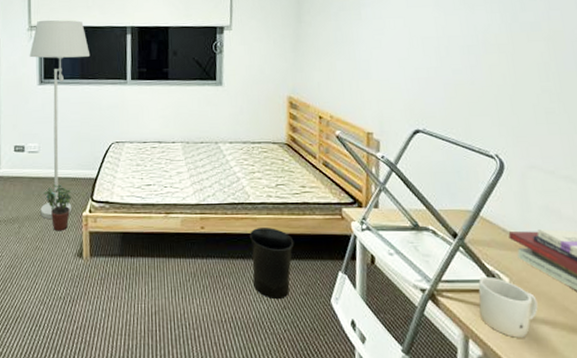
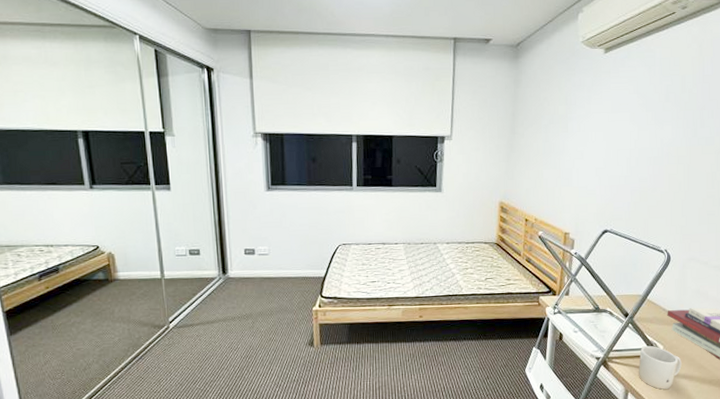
floor lamp: present [29,20,91,220] -> none [255,126,317,315]
potted plant: present [44,184,72,232] -> none [275,283,302,325]
waste bin: present [250,228,294,299] -> none [461,314,498,371]

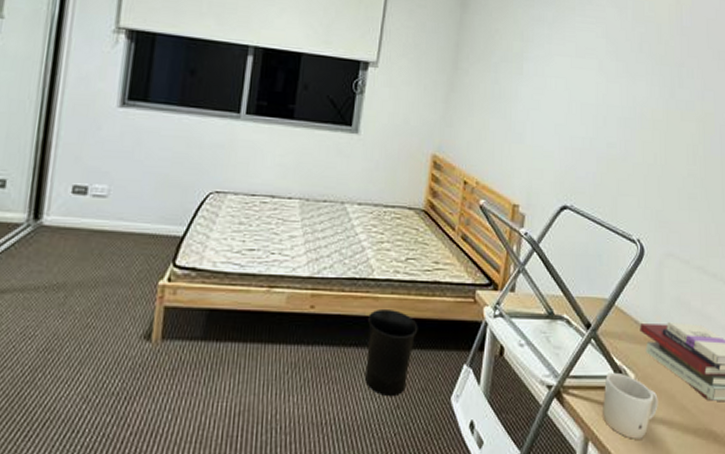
waste bin: none [461,314,498,371] -> present [365,310,418,396]

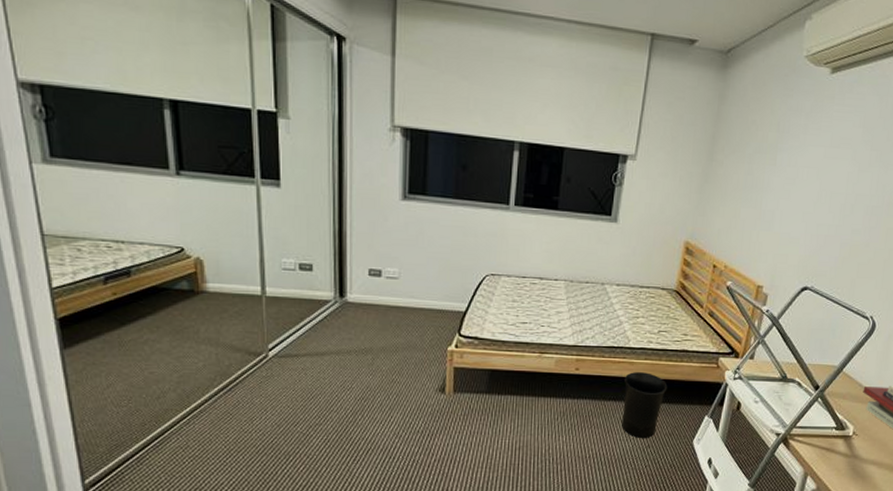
mug: present [603,372,658,439] -> none [822,424,872,475]

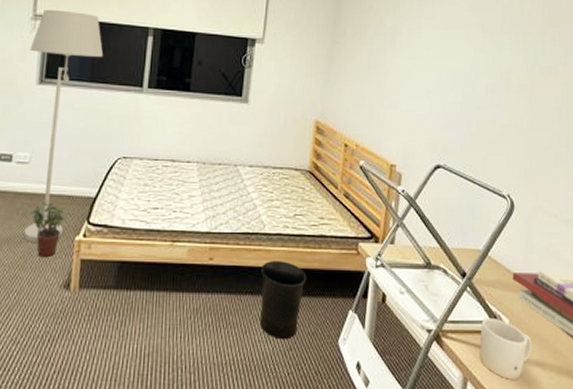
floor lamp: none [390,119,468,353] -> present [23,9,104,244]
potted plant: none [403,316,436,365] -> present [30,202,65,258]
mug: none [822,424,872,475] -> present [479,317,532,380]

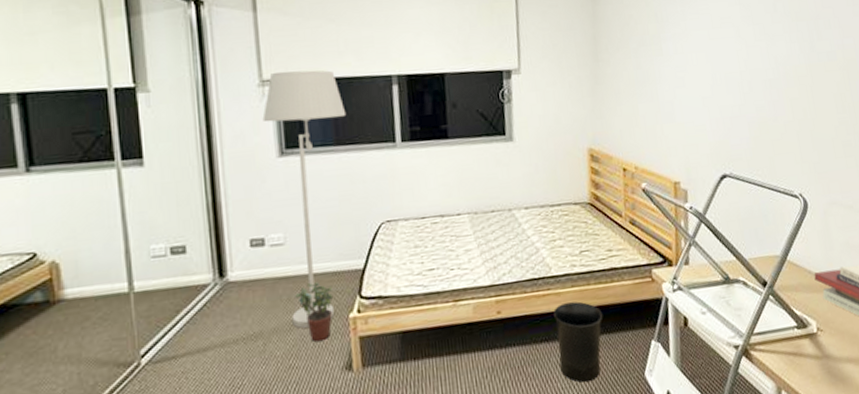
mug: present [479,317,532,380] -> none [788,322,843,382]

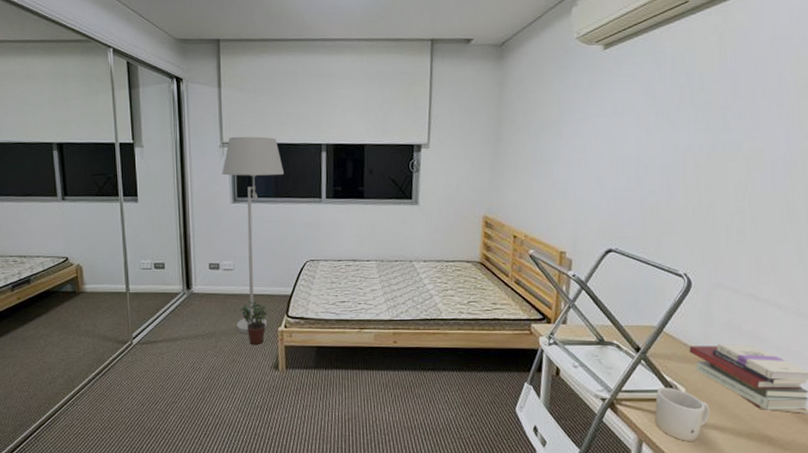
waste bin: present [553,301,603,383] -> none [441,342,483,407]
mug: none [788,322,843,382] -> present [655,387,710,441]

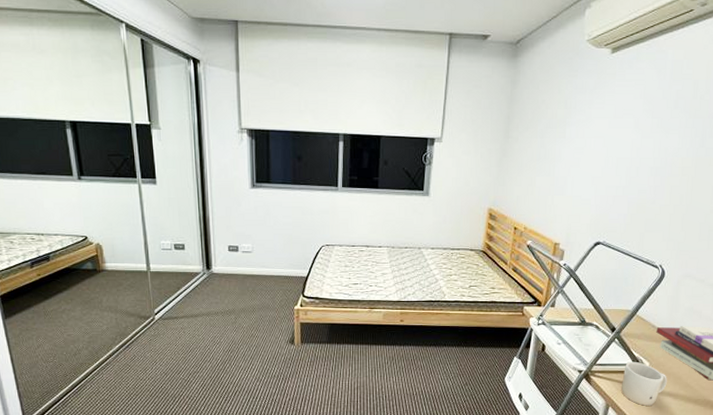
floor lamp: present [222,136,285,335] -> none [240,122,302,312]
potted plant: present [239,301,268,346] -> none [258,282,285,322]

